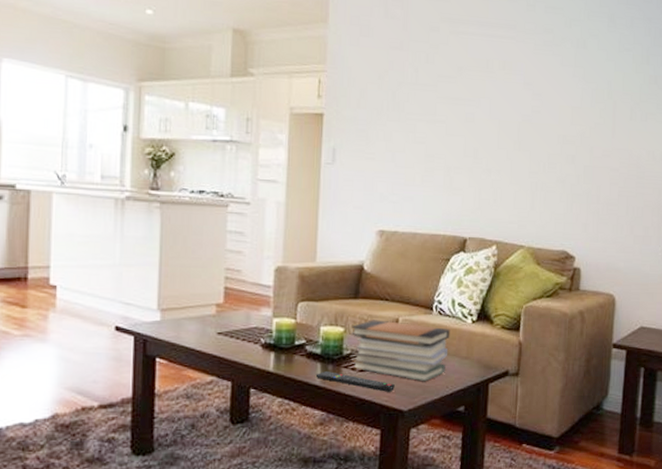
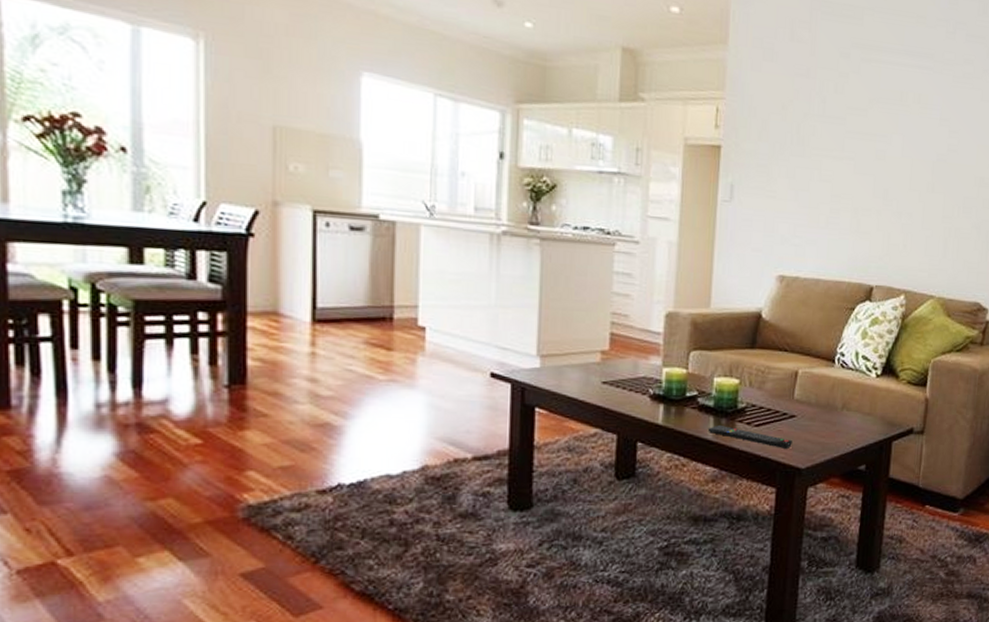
book stack: present [350,320,451,382] -> none [746,371,853,439]

